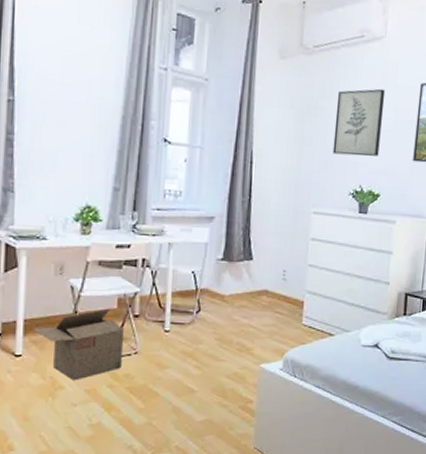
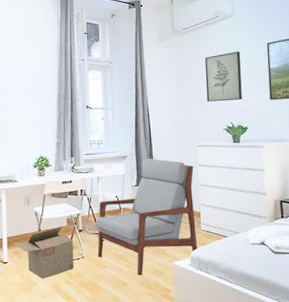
armchair: none [157,223,303,380] -> present [95,158,198,276]

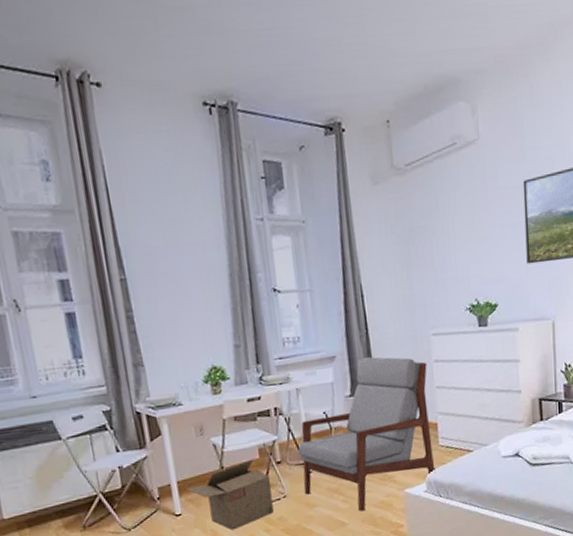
wall art: present [204,51,242,102] -> none [438,194,490,272]

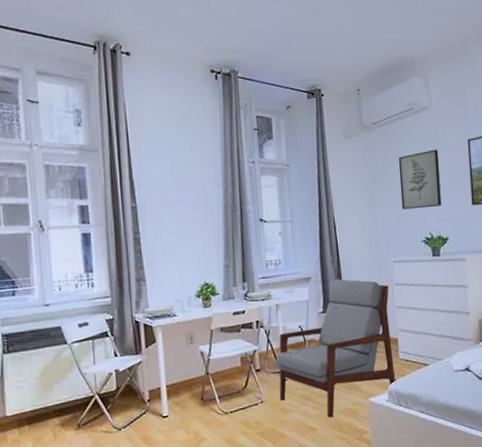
cardboard box: present [186,460,274,530] -> none [174,368,251,432]
wall art: none [438,194,490,272] -> present [398,149,442,210]

